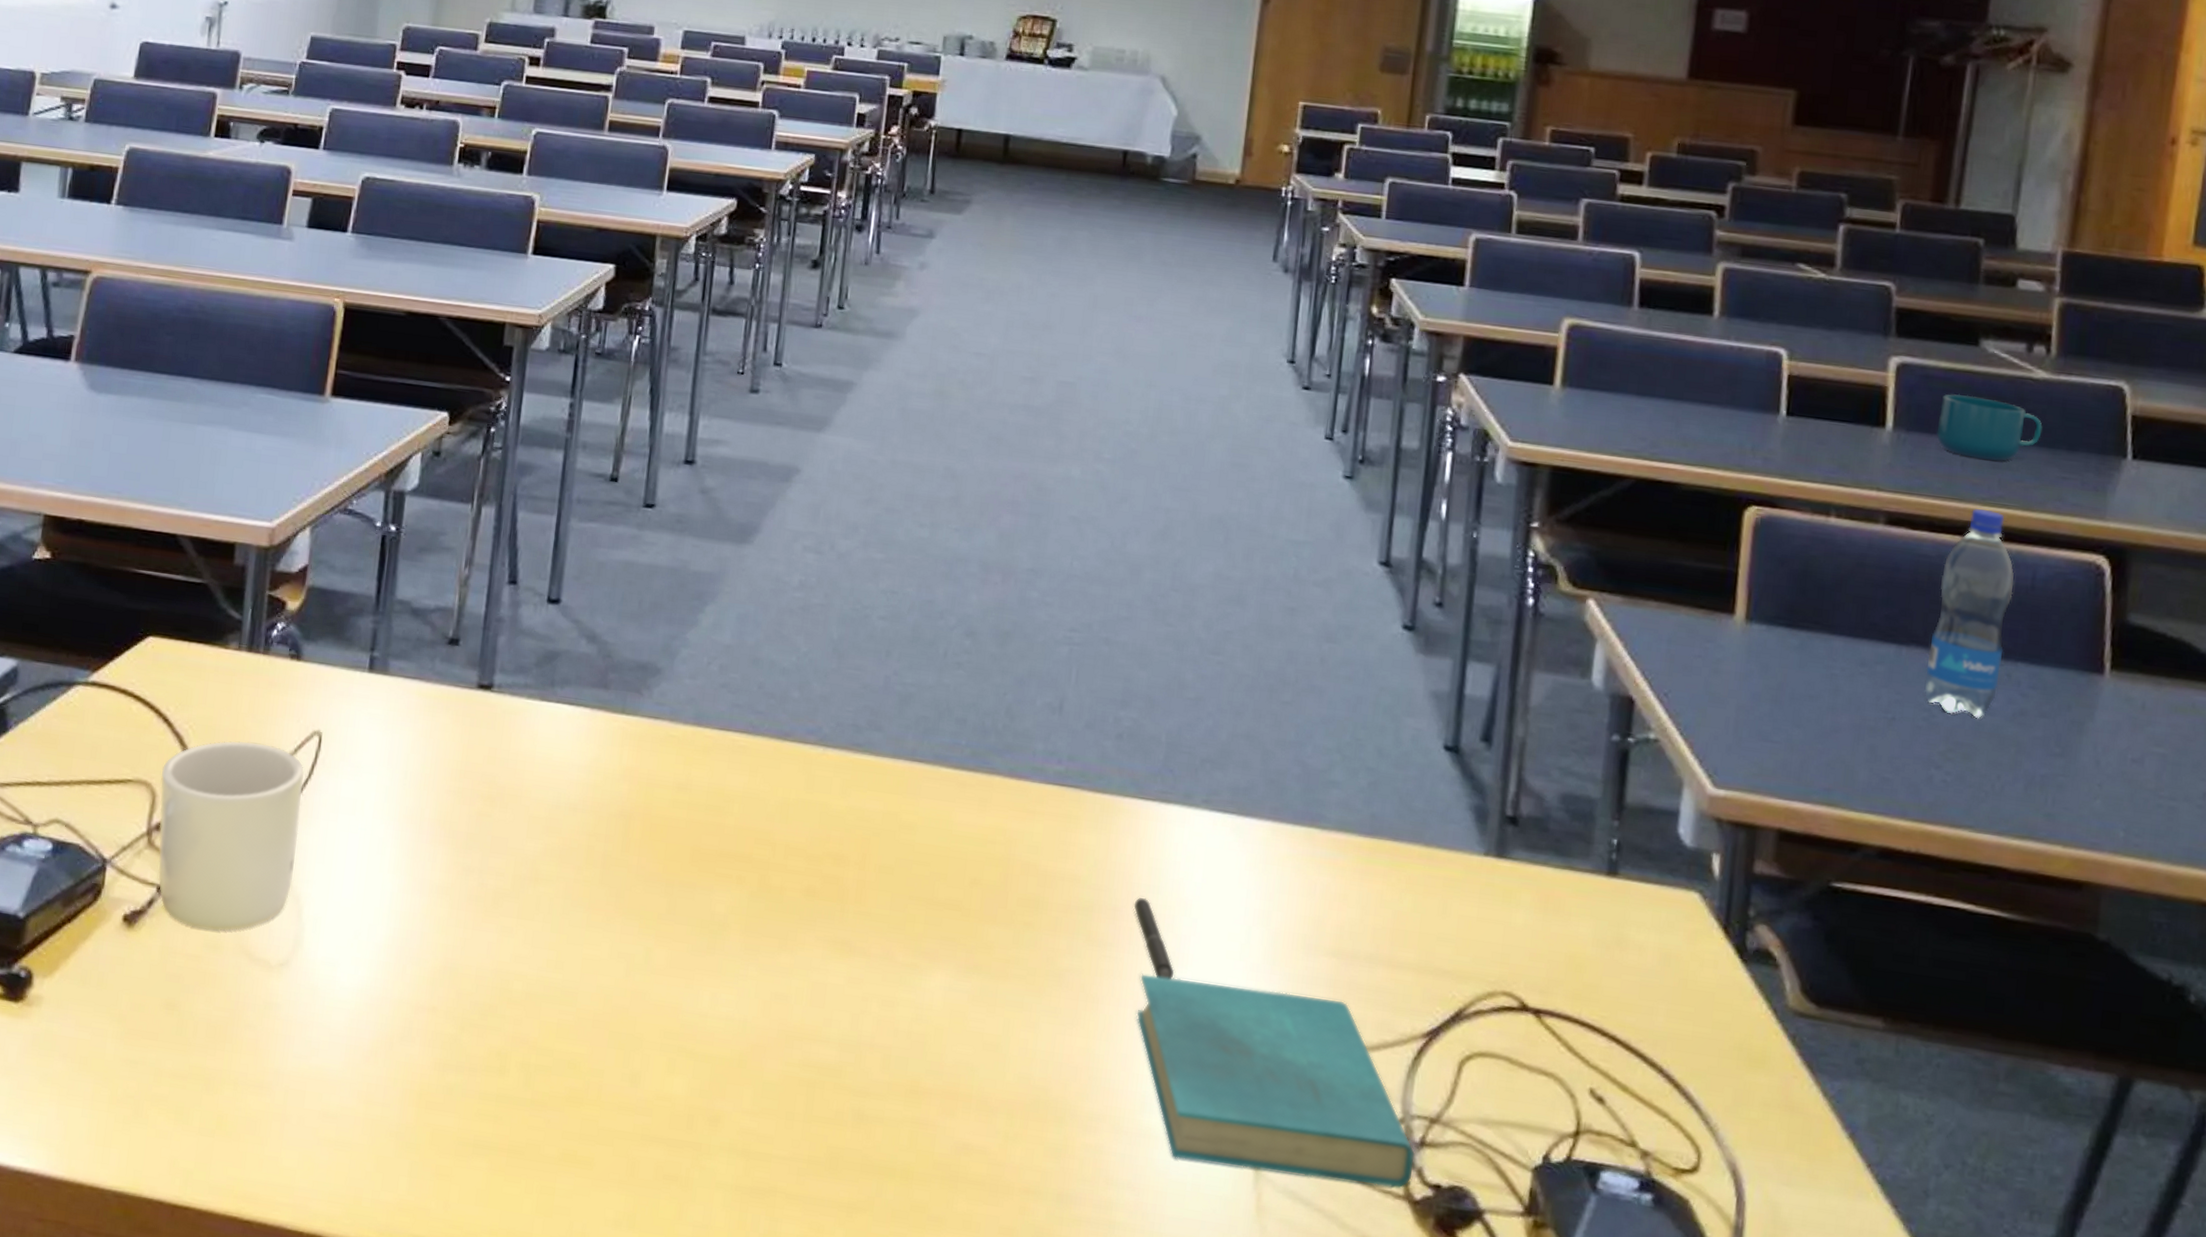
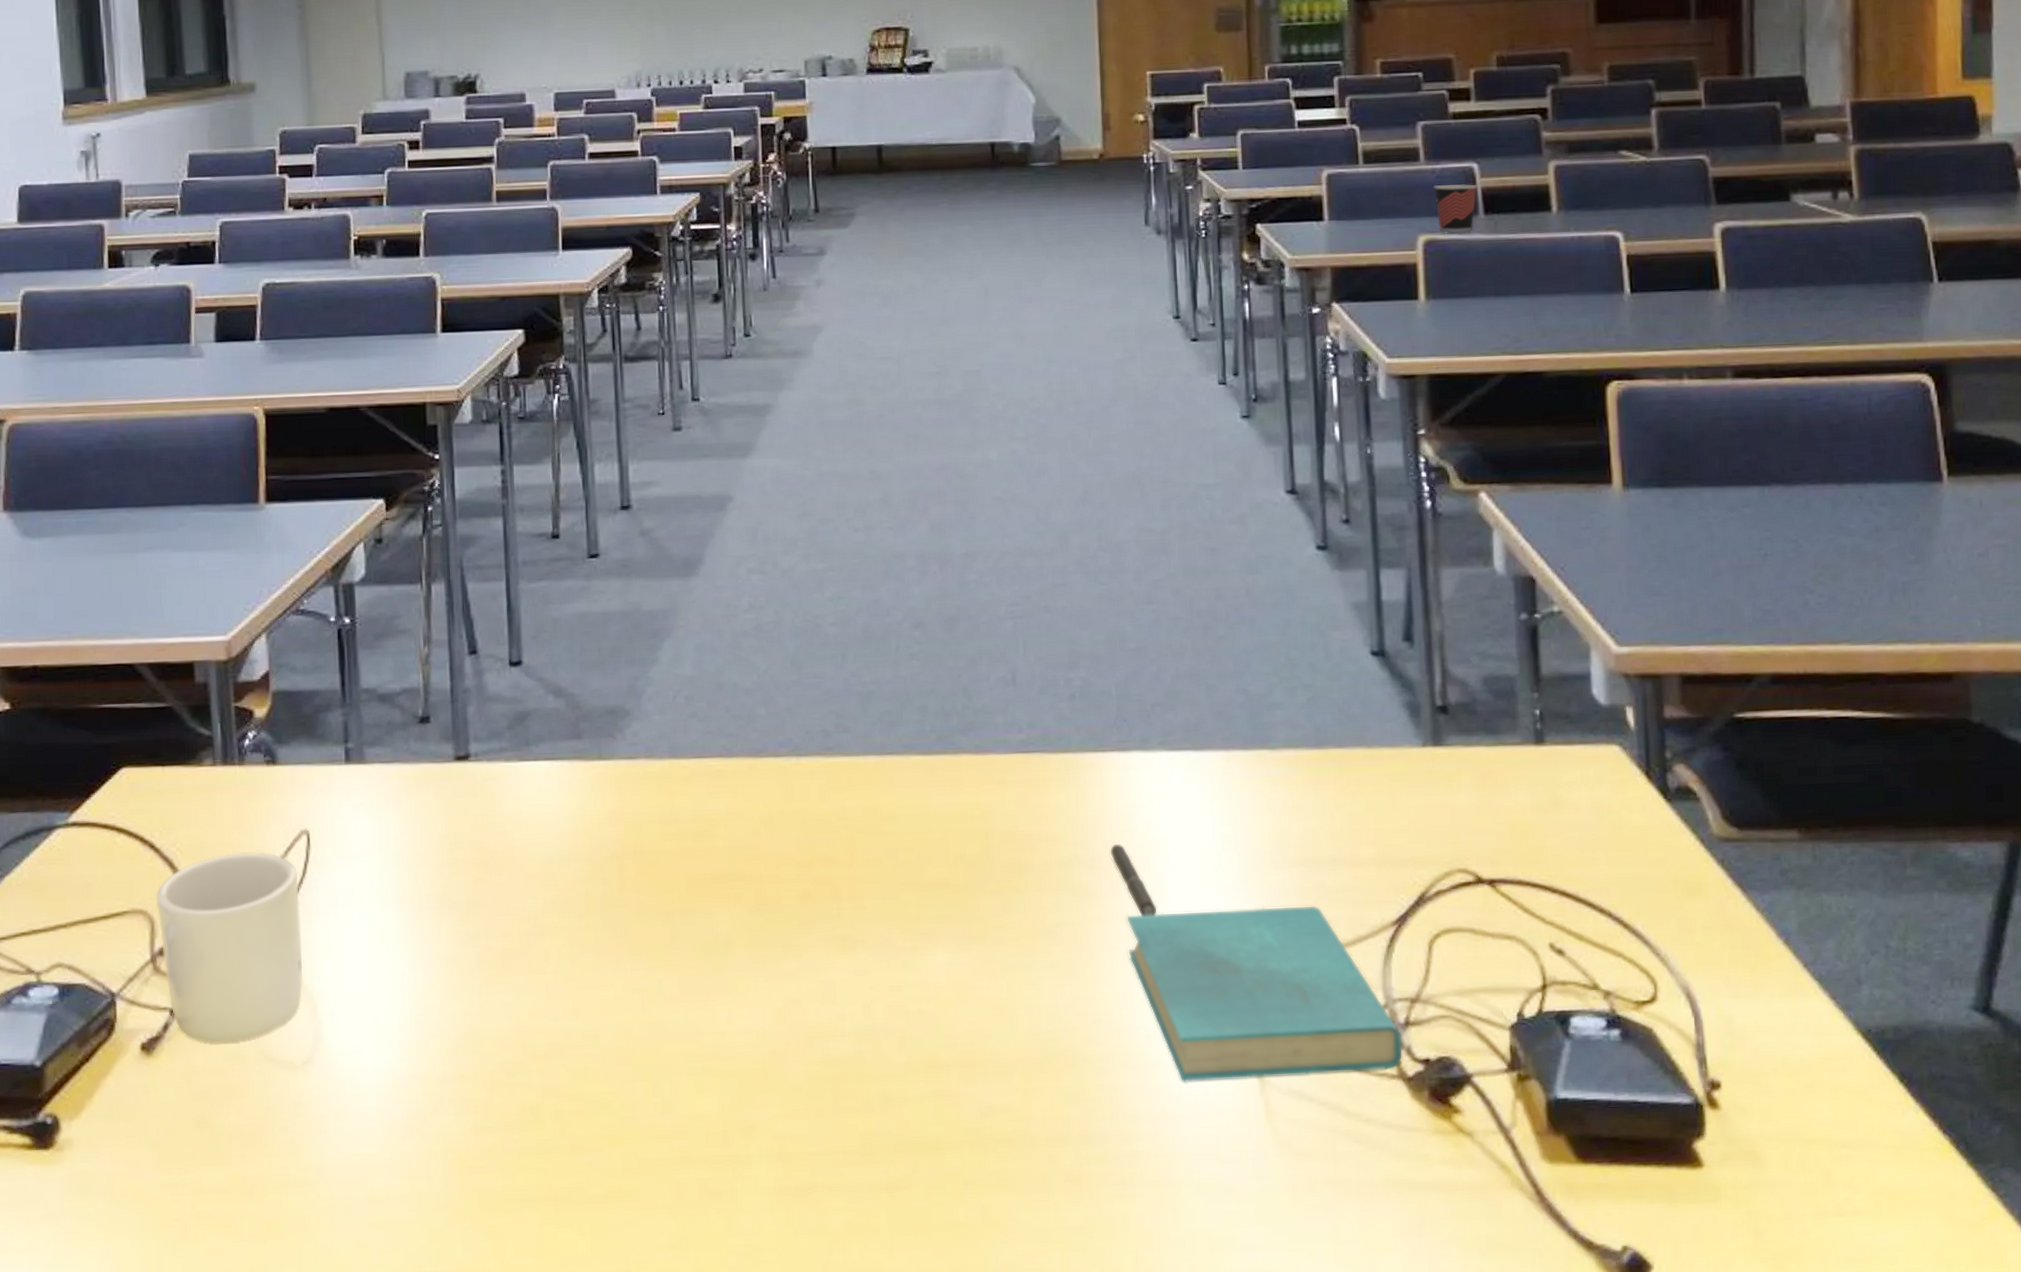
cup: none [1587,268,1636,324] -> present [1433,184,1478,234]
bottle: present [1924,509,2015,719] -> none [1787,349,1853,542]
cup: present [1936,394,2042,462] -> none [1765,247,1857,305]

